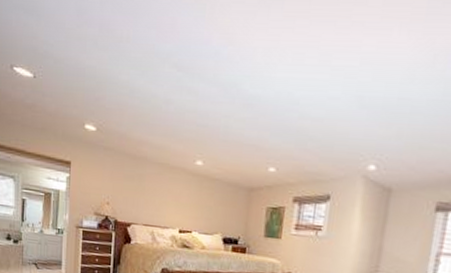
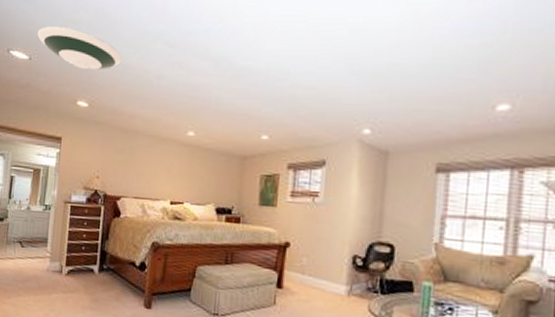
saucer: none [41,40,130,92] -> present [37,25,122,69]

